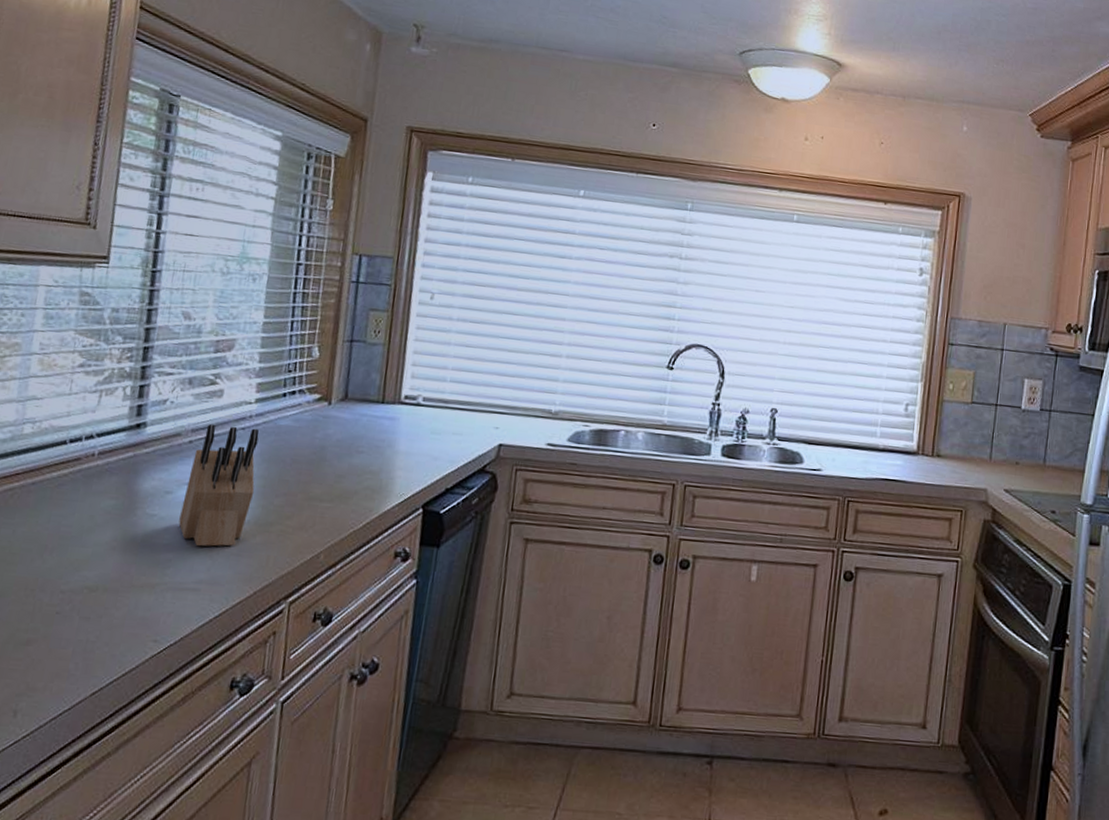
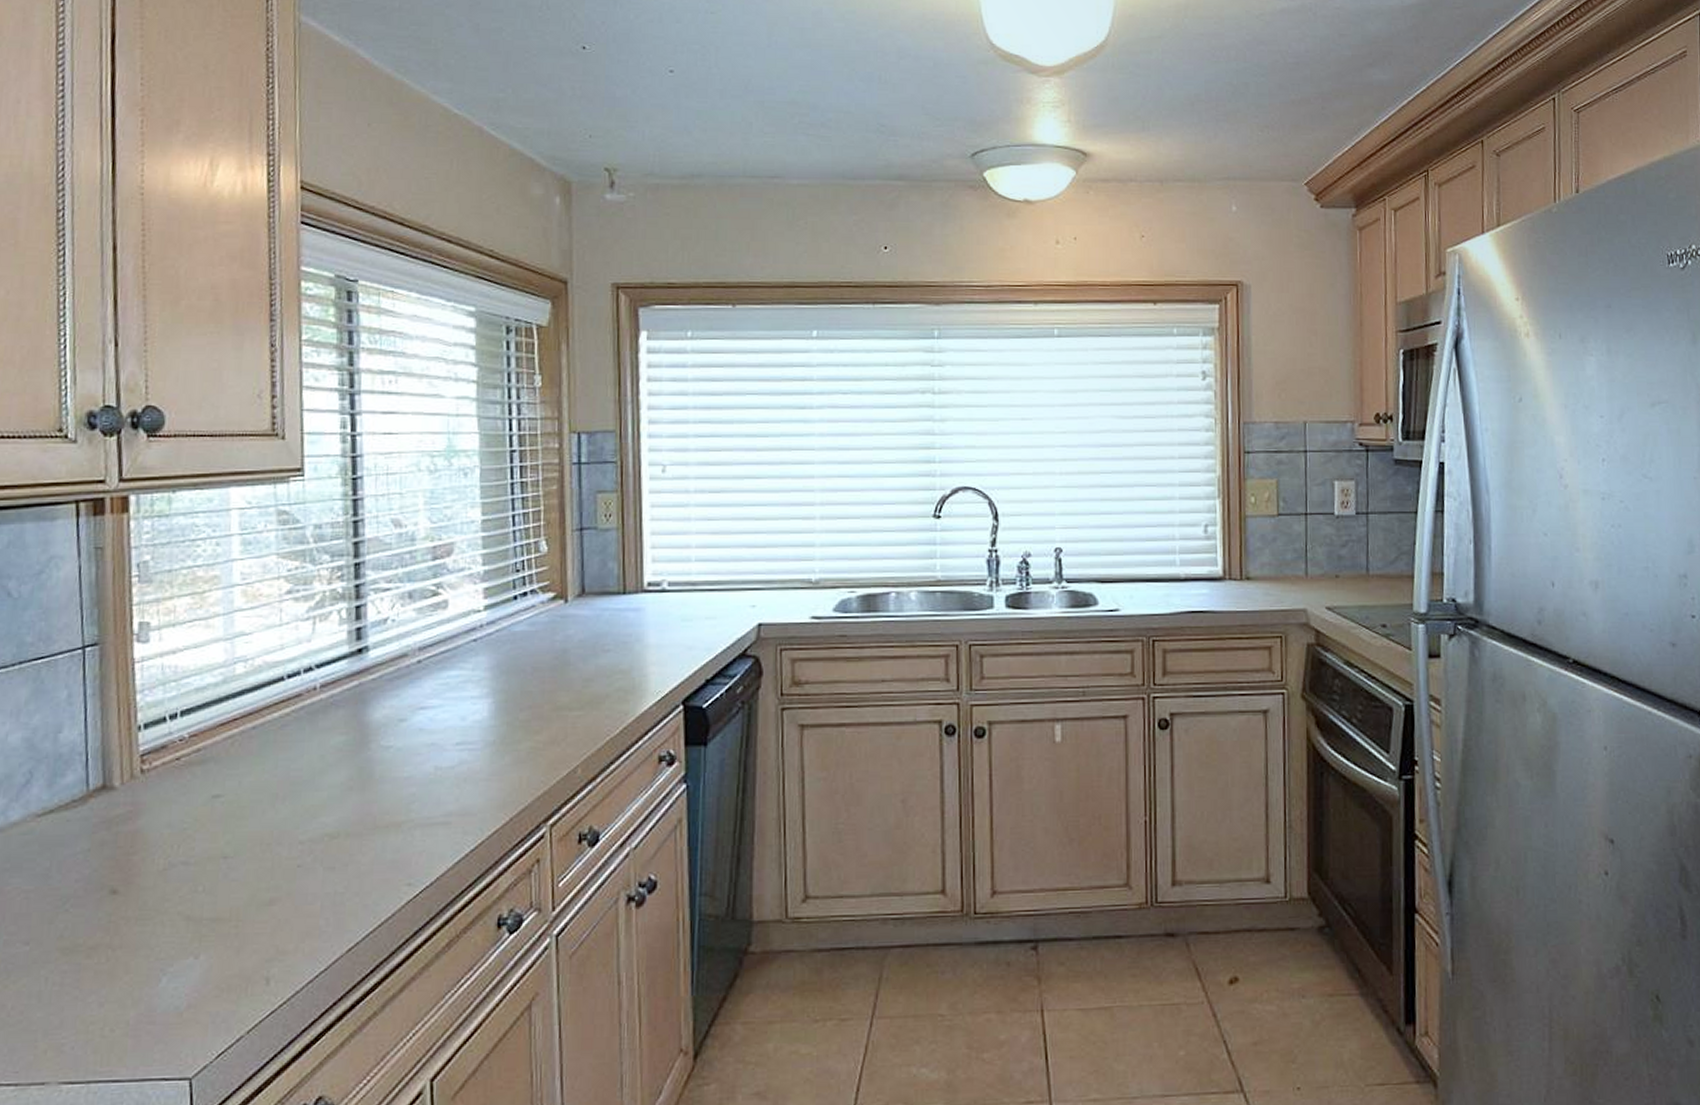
knife block: present [178,425,259,547] -> none [418,638,496,776]

